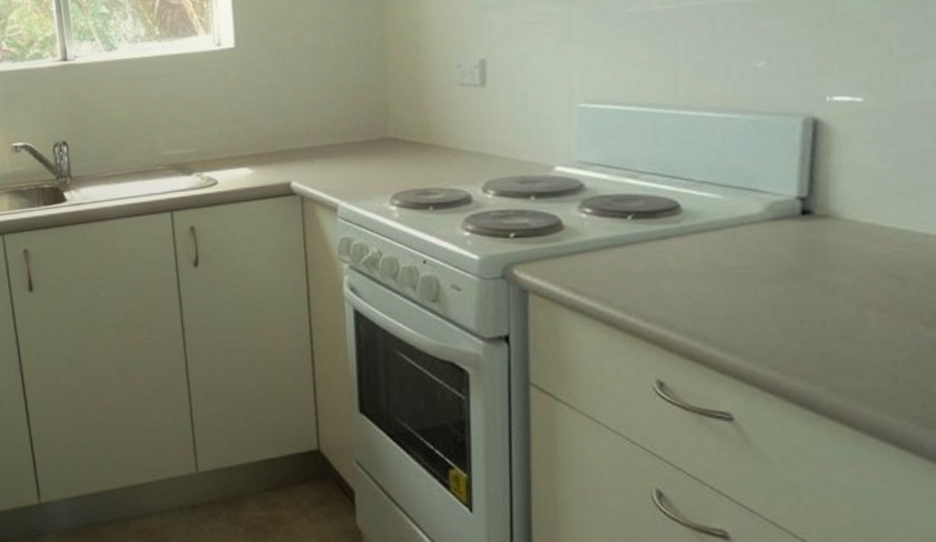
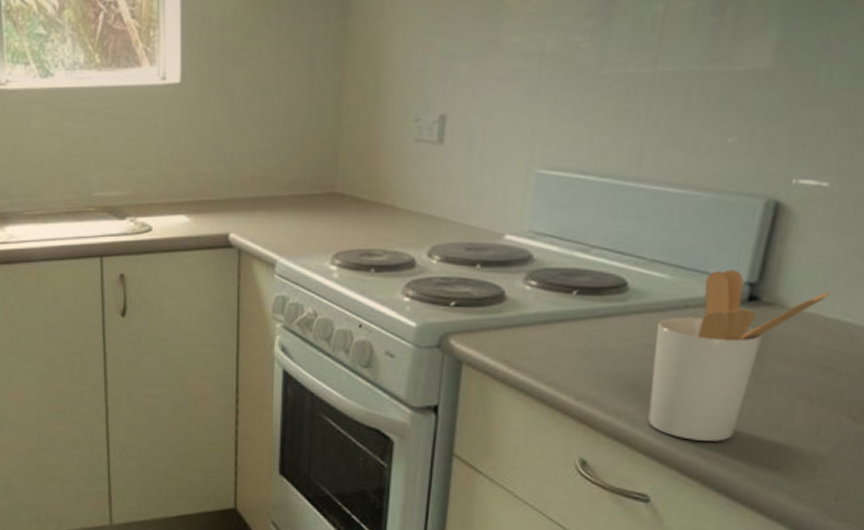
utensil holder: none [715,186,882,356] -> present [648,270,830,442]

